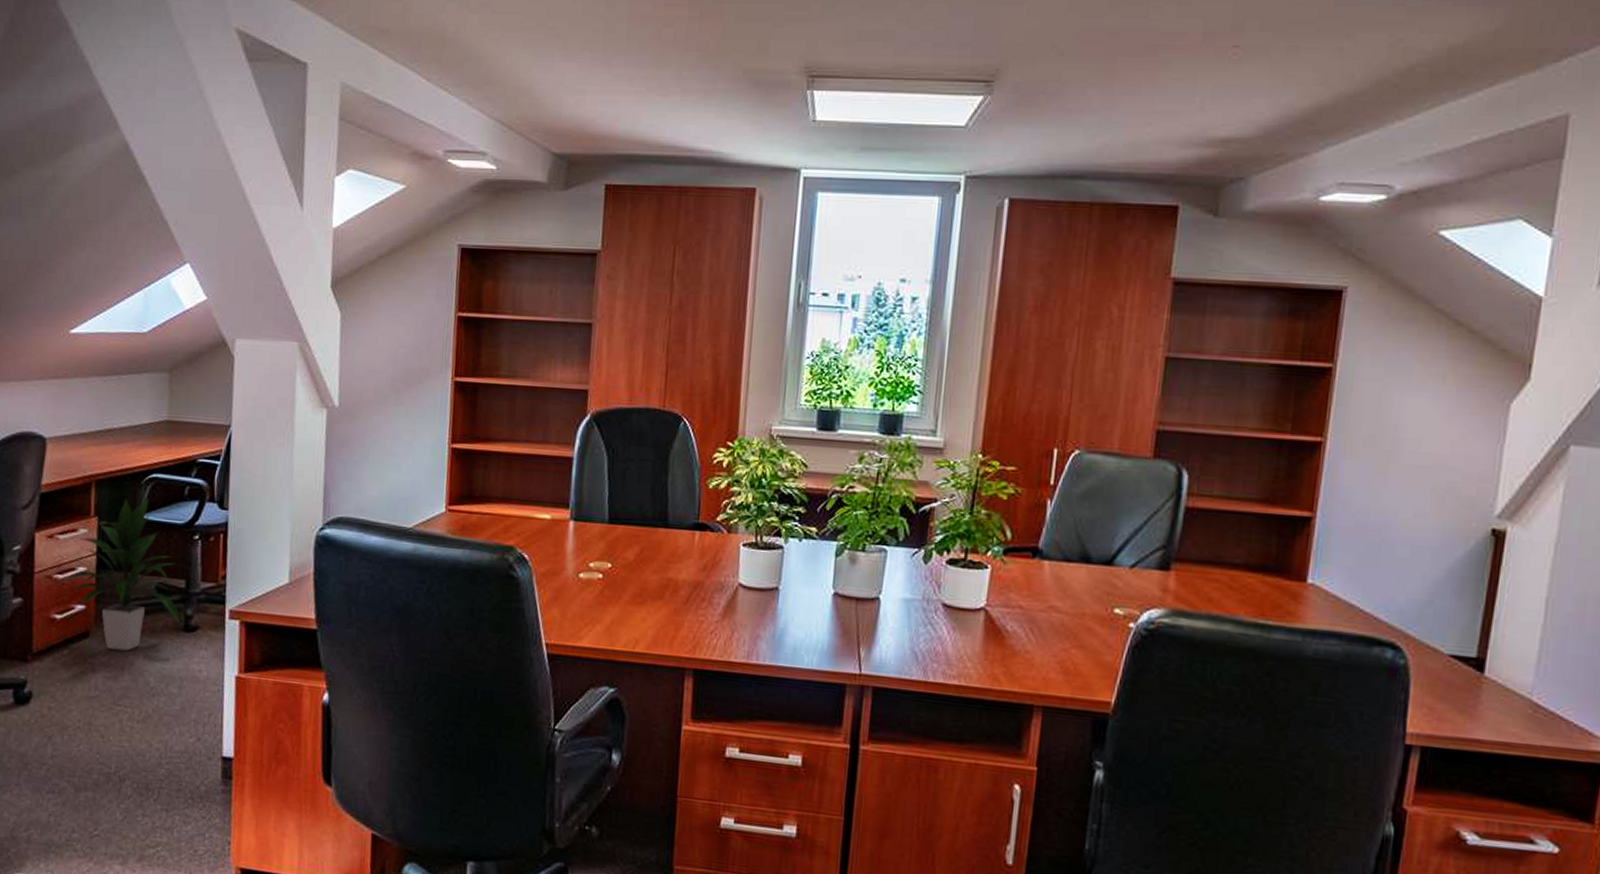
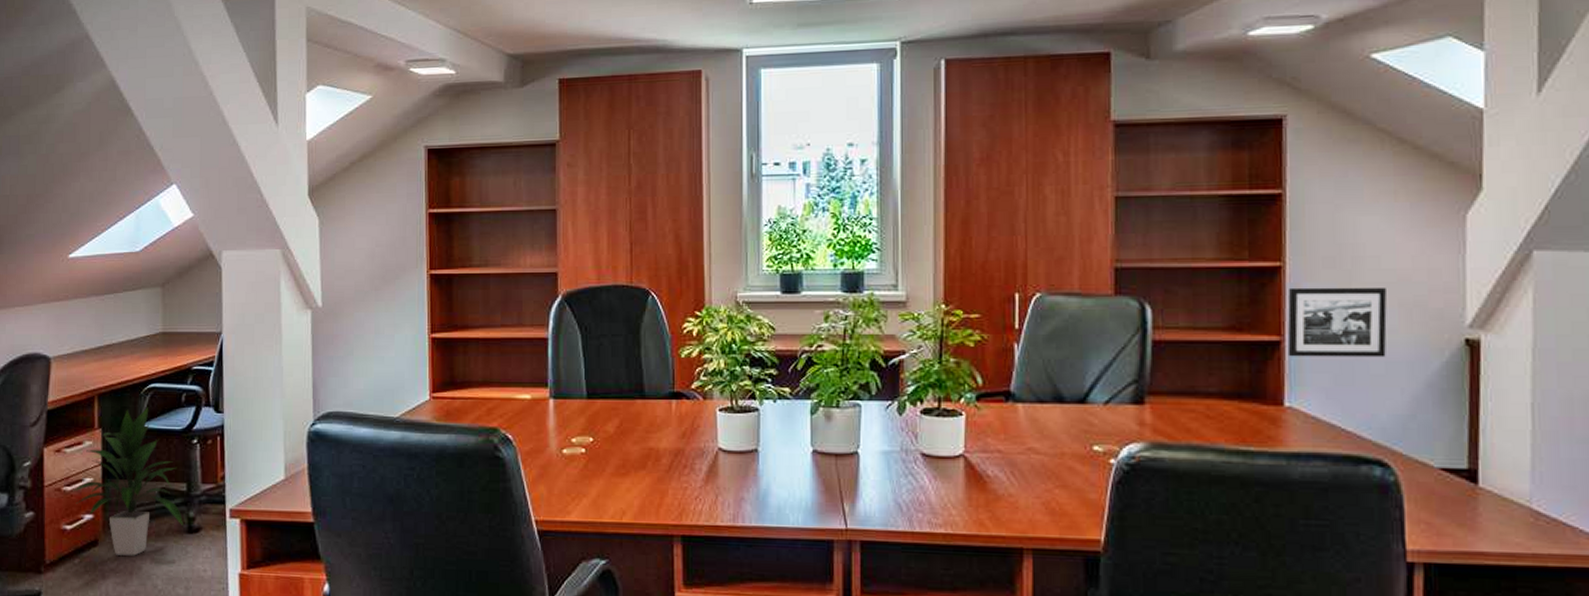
picture frame: none [1317,464,1422,542] -> present [1287,287,1387,358]

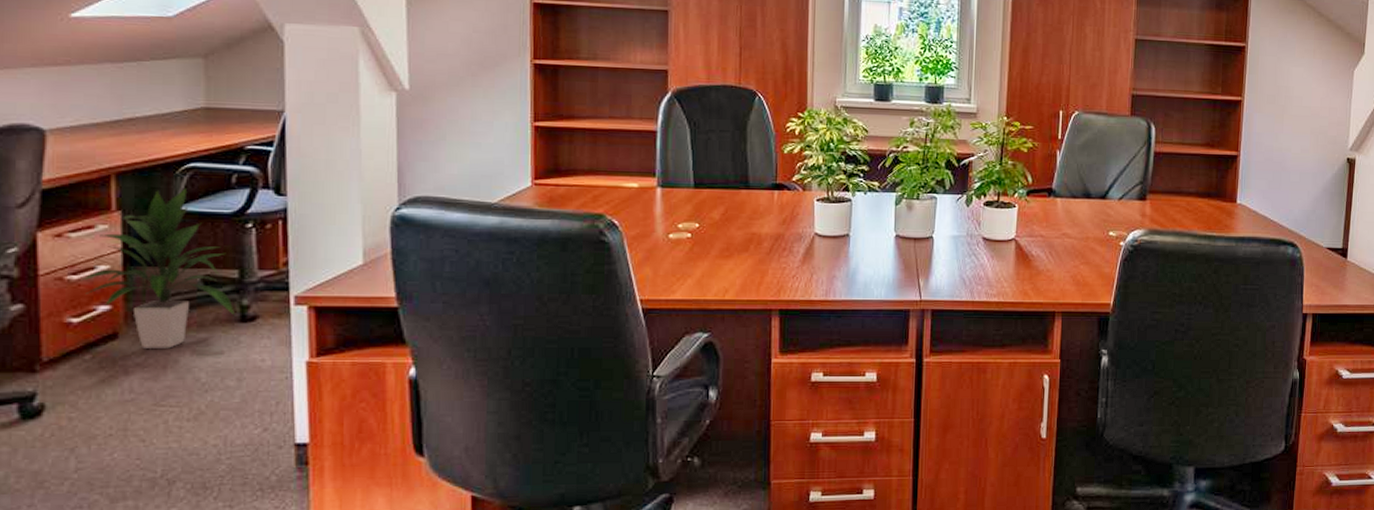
picture frame: present [1287,287,1387,358] -> none [1241,116,1304,170]

